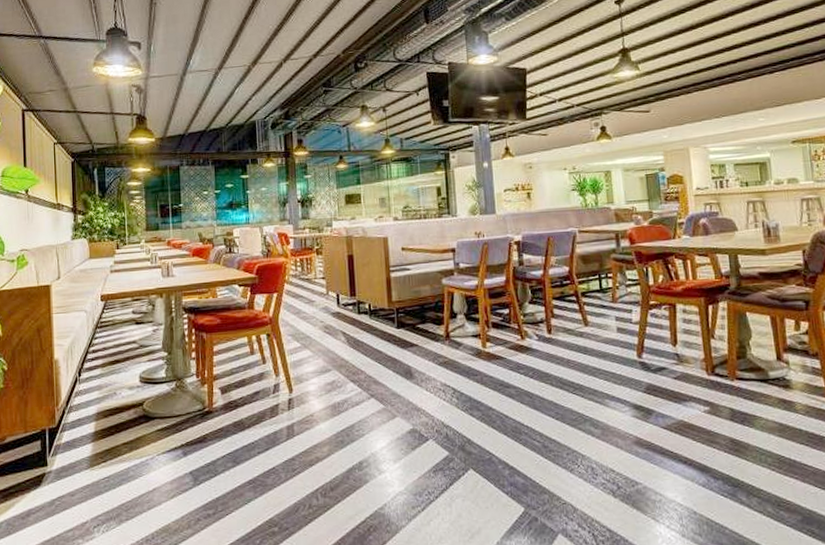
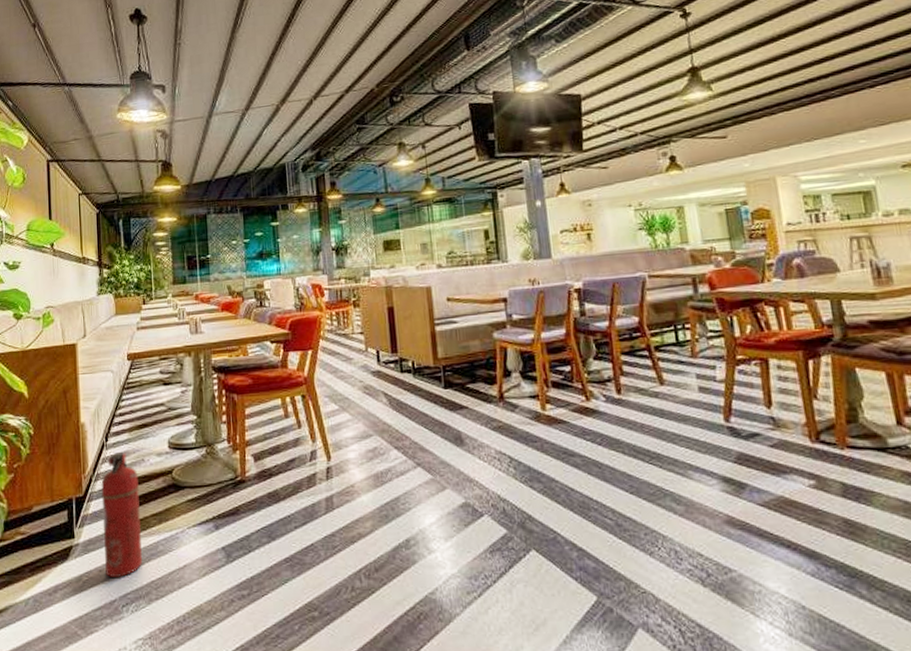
fire extinguisher: none [74,385,113,501] -> present [101,451,142,577]

